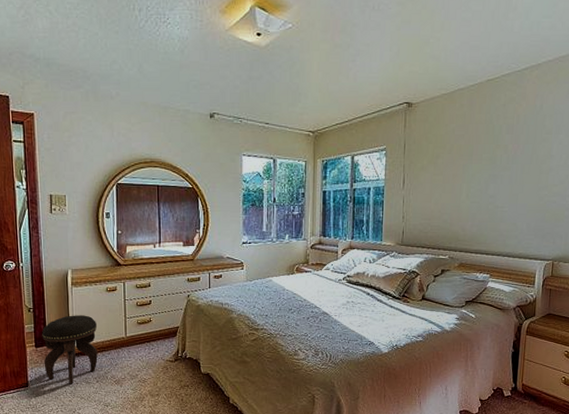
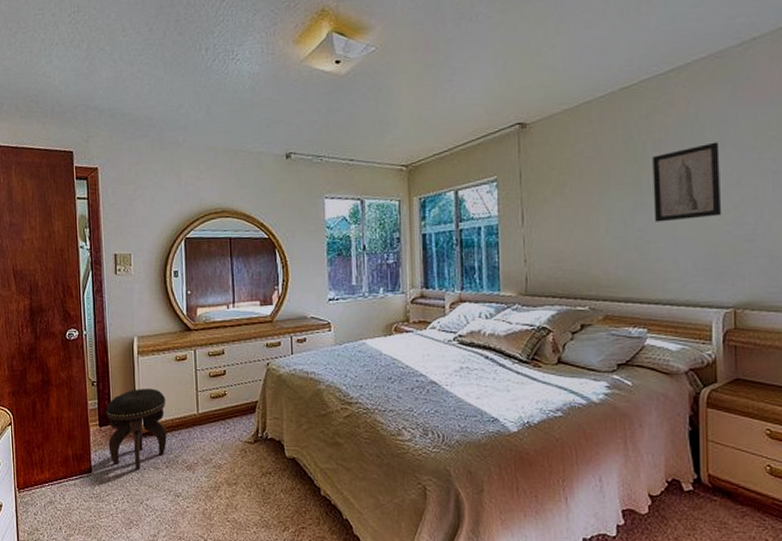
wall art: none [502,130,555,191] -> present [652,142,722,222]

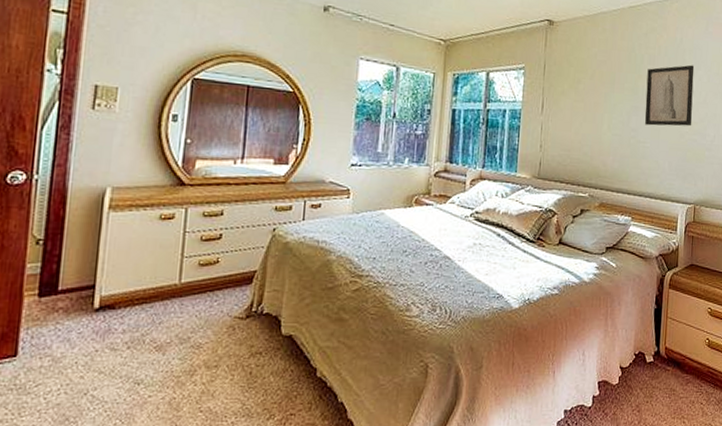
footstool: present [106,389,167,470] -> none [48,251,139,352]

